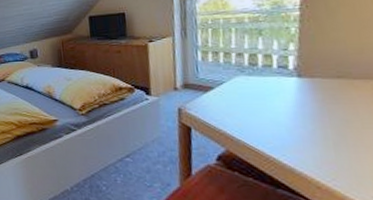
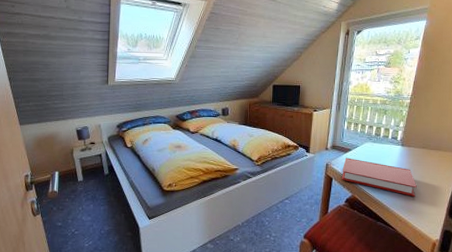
book: none [204,98,340,151] -> present [341,158,417,197]

